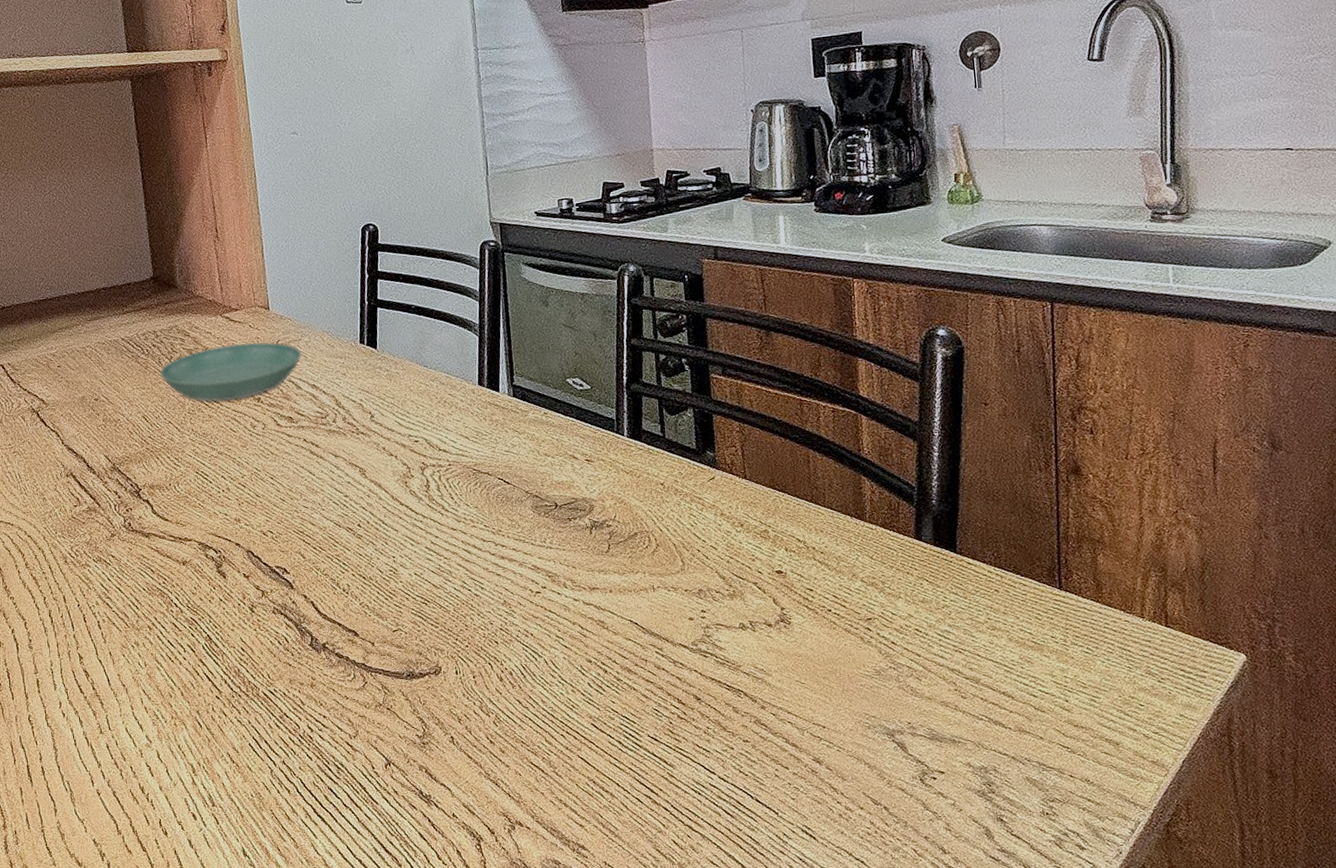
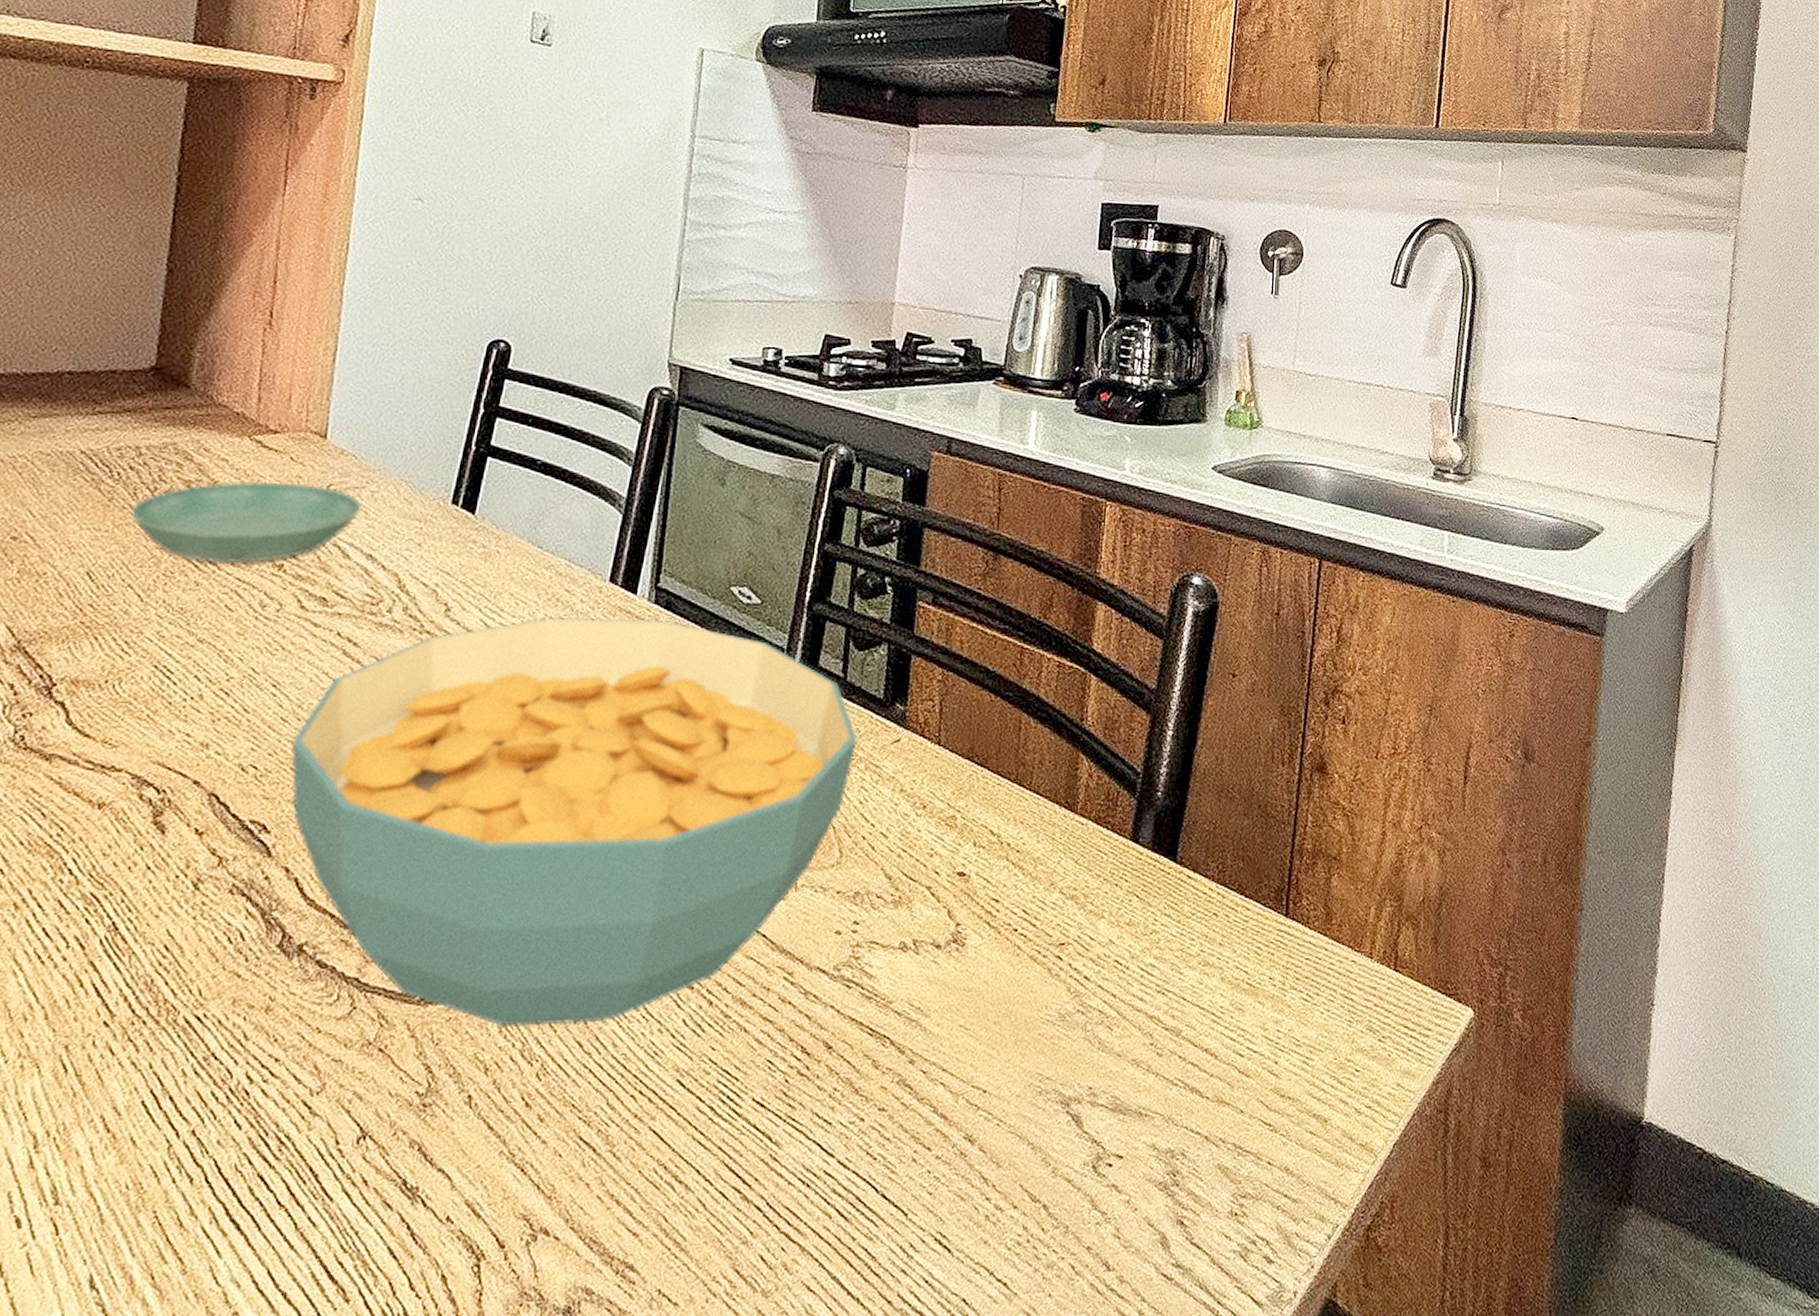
cereal bowl: none [290,407,682,692] -> present [291,617,858,1027]

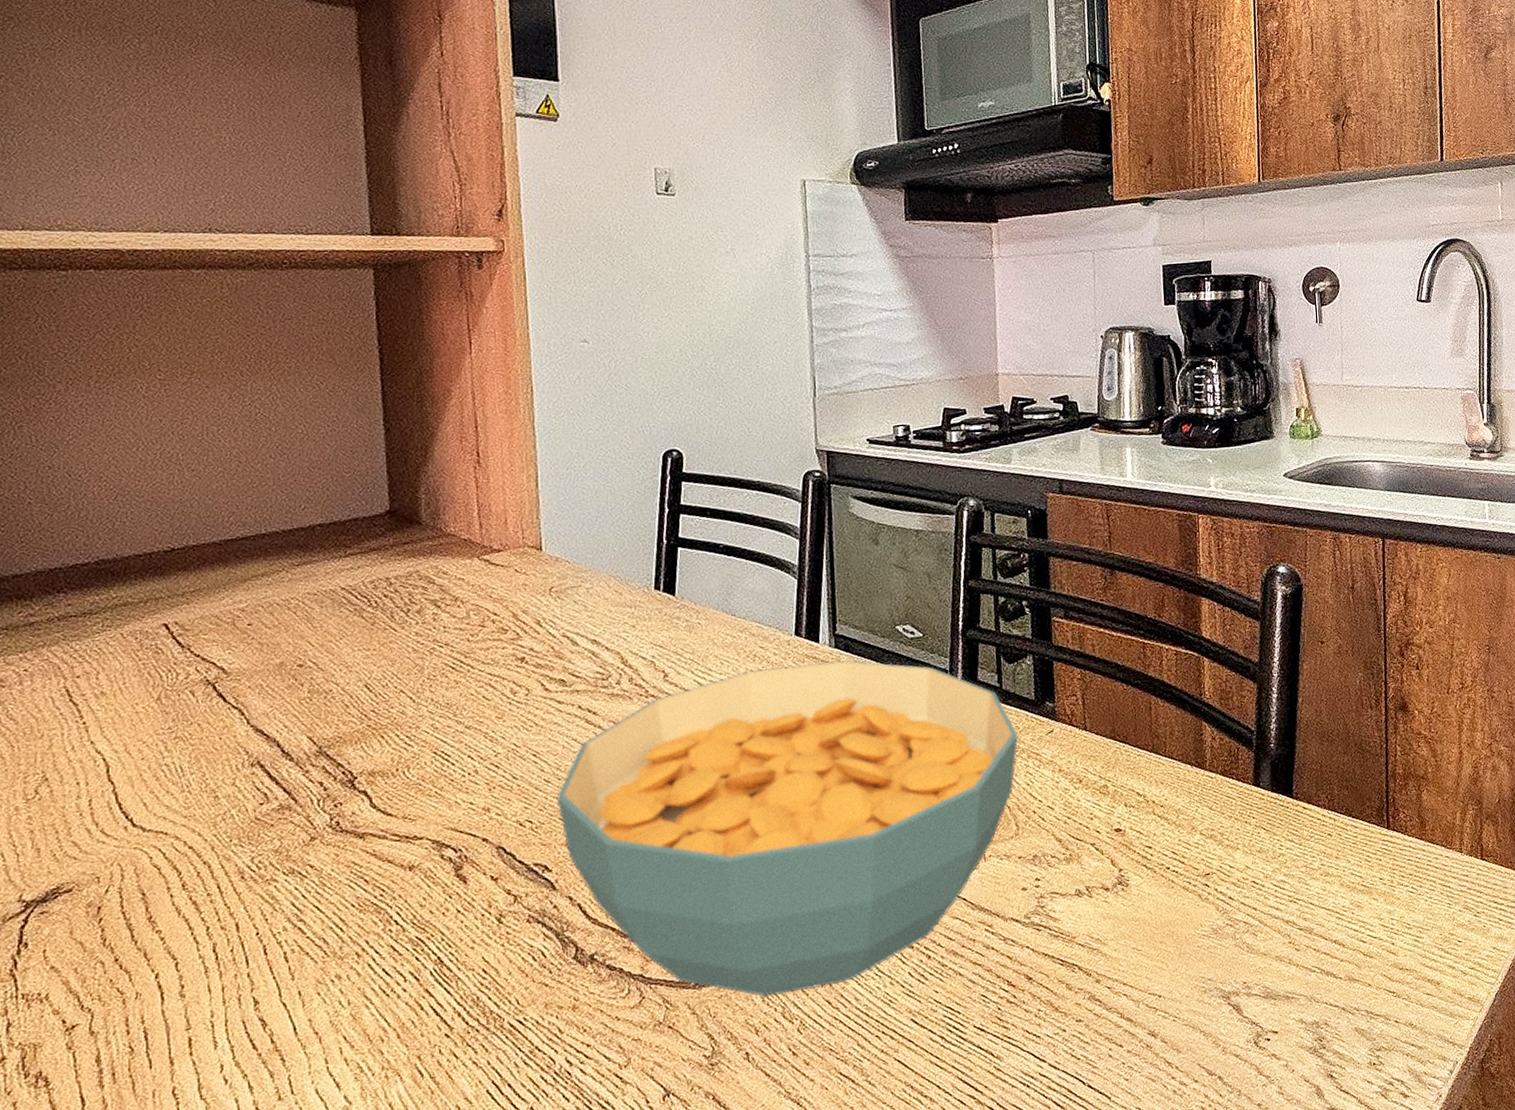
saucer: present [130,481,362,564] -> none [391,589,580,665]

